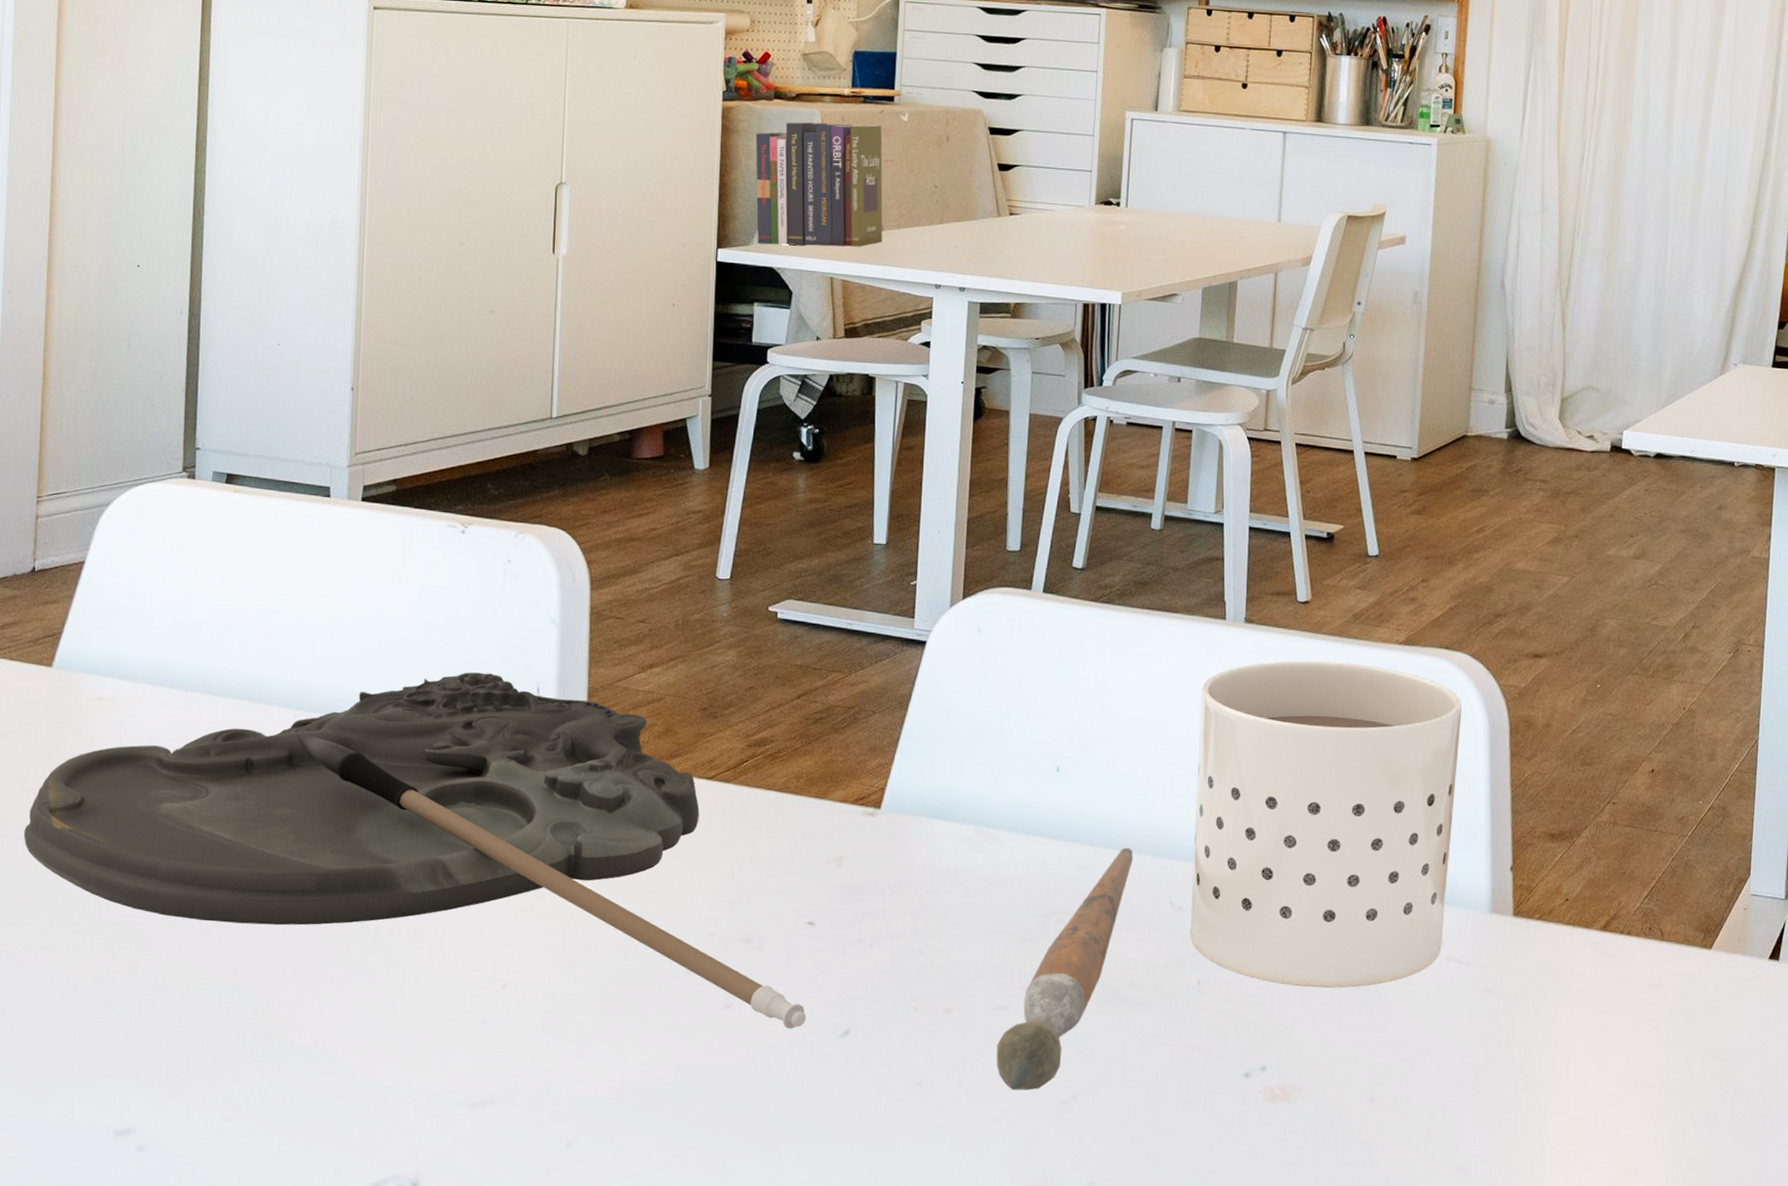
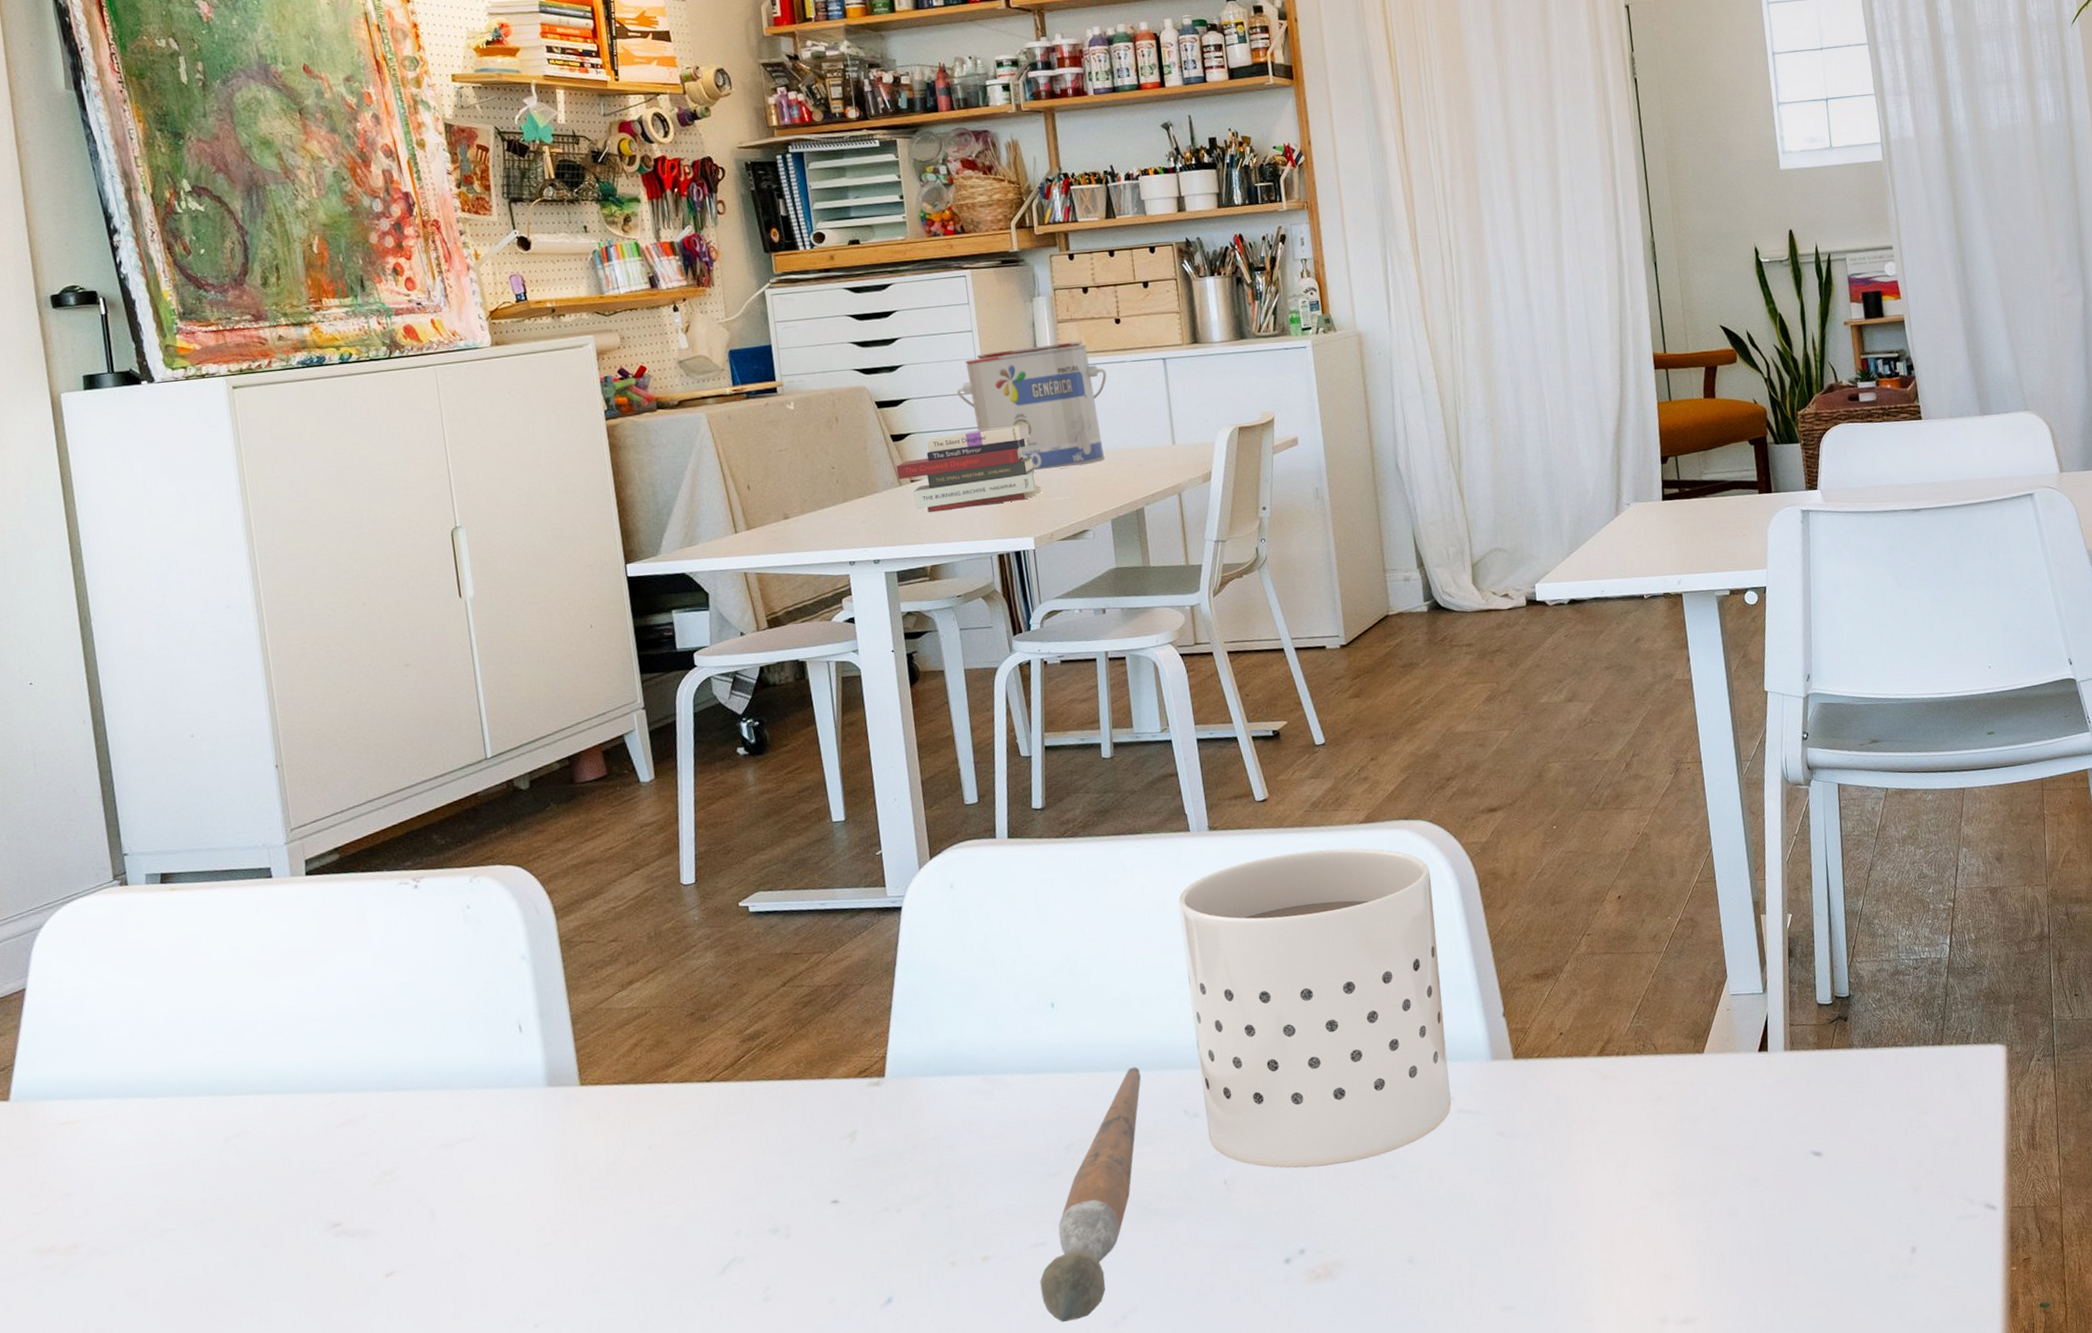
paint palette: present [23,672,807,1029] -> none [8,1020,847,1326]
books: present [755,122,883,247] -> none [644,418,790,553]
books: none [997,172,1138,253] -> present [896,423,1042,512]
paint can: none [1071,96,1224,228] -> present [956,341,1107,473]

